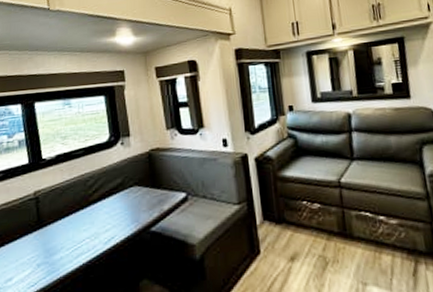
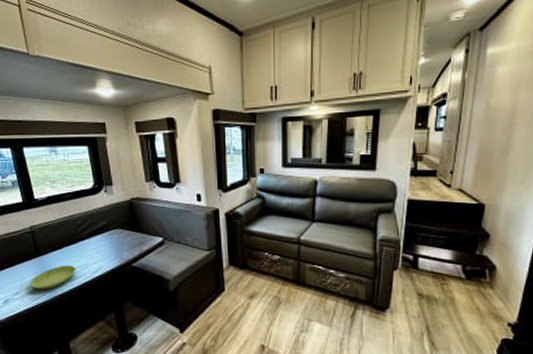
saucer: none [27,235,84,272] -> present [29,265,76,290]

